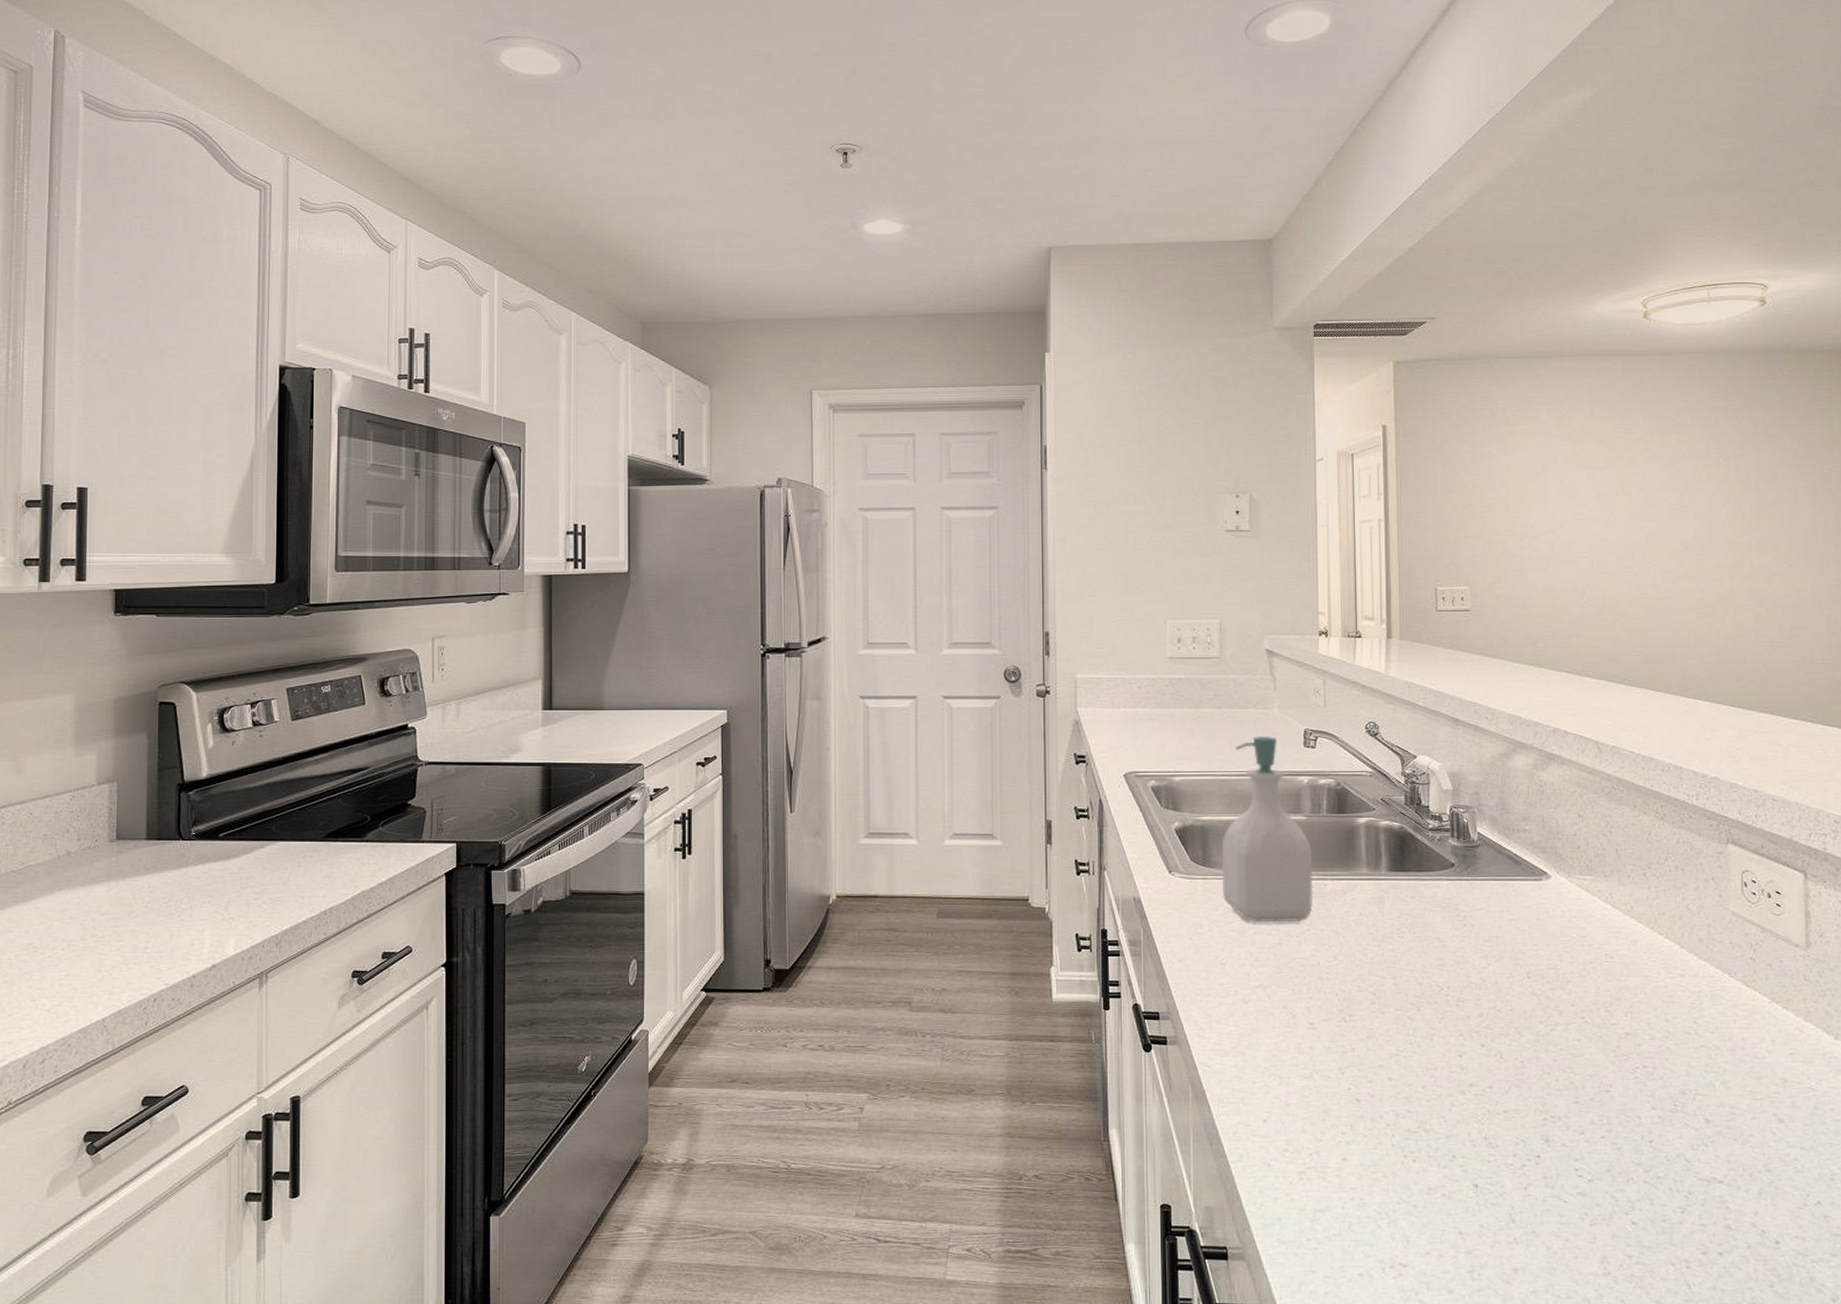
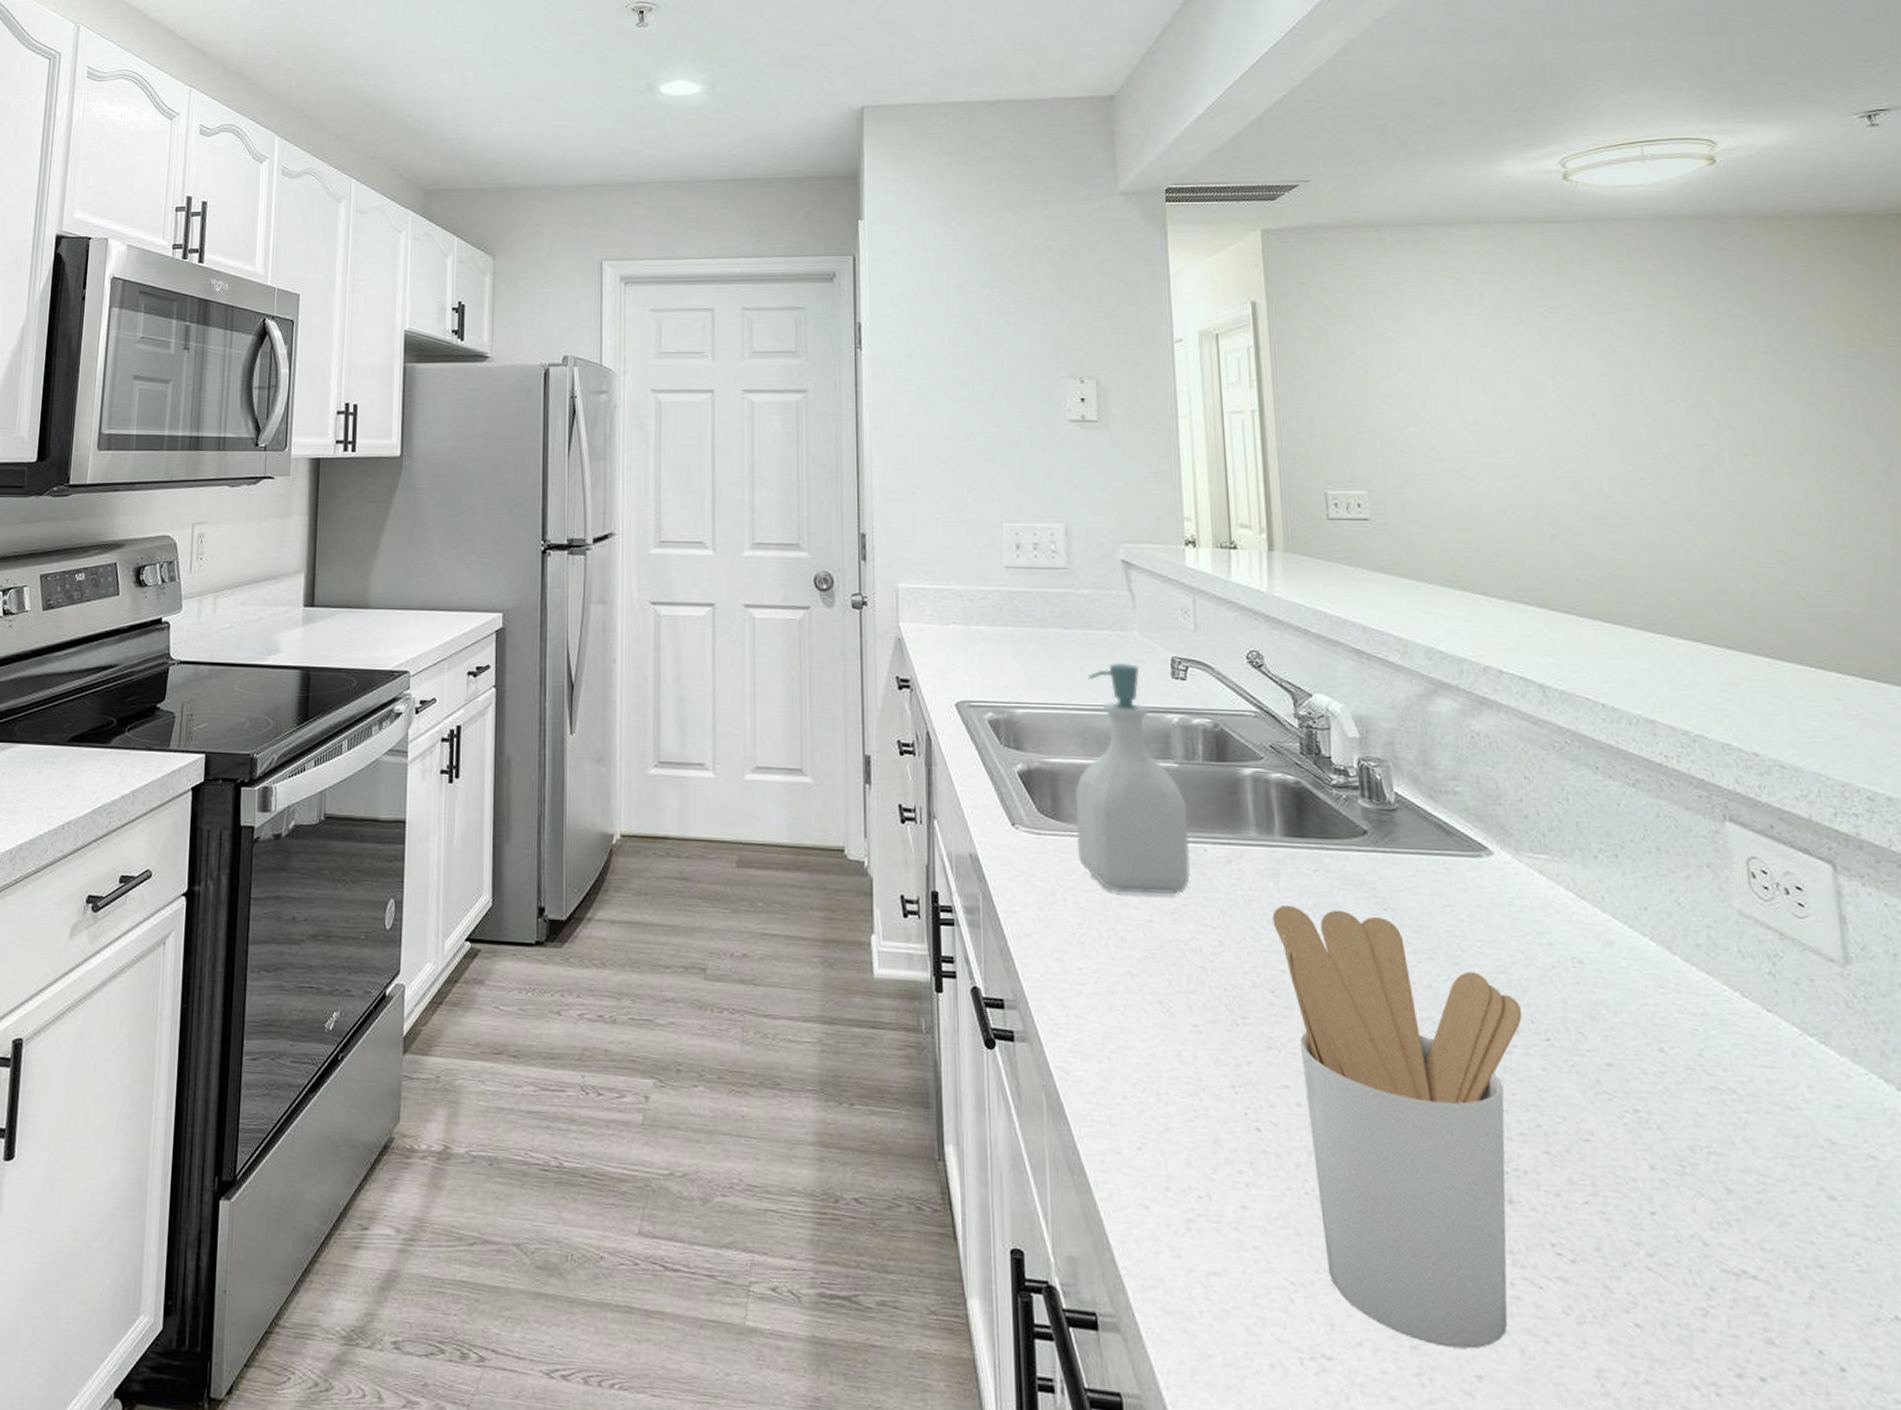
utensil holder: none [1377,926,1565,1250] -> present [1272,906,1522,1349]

